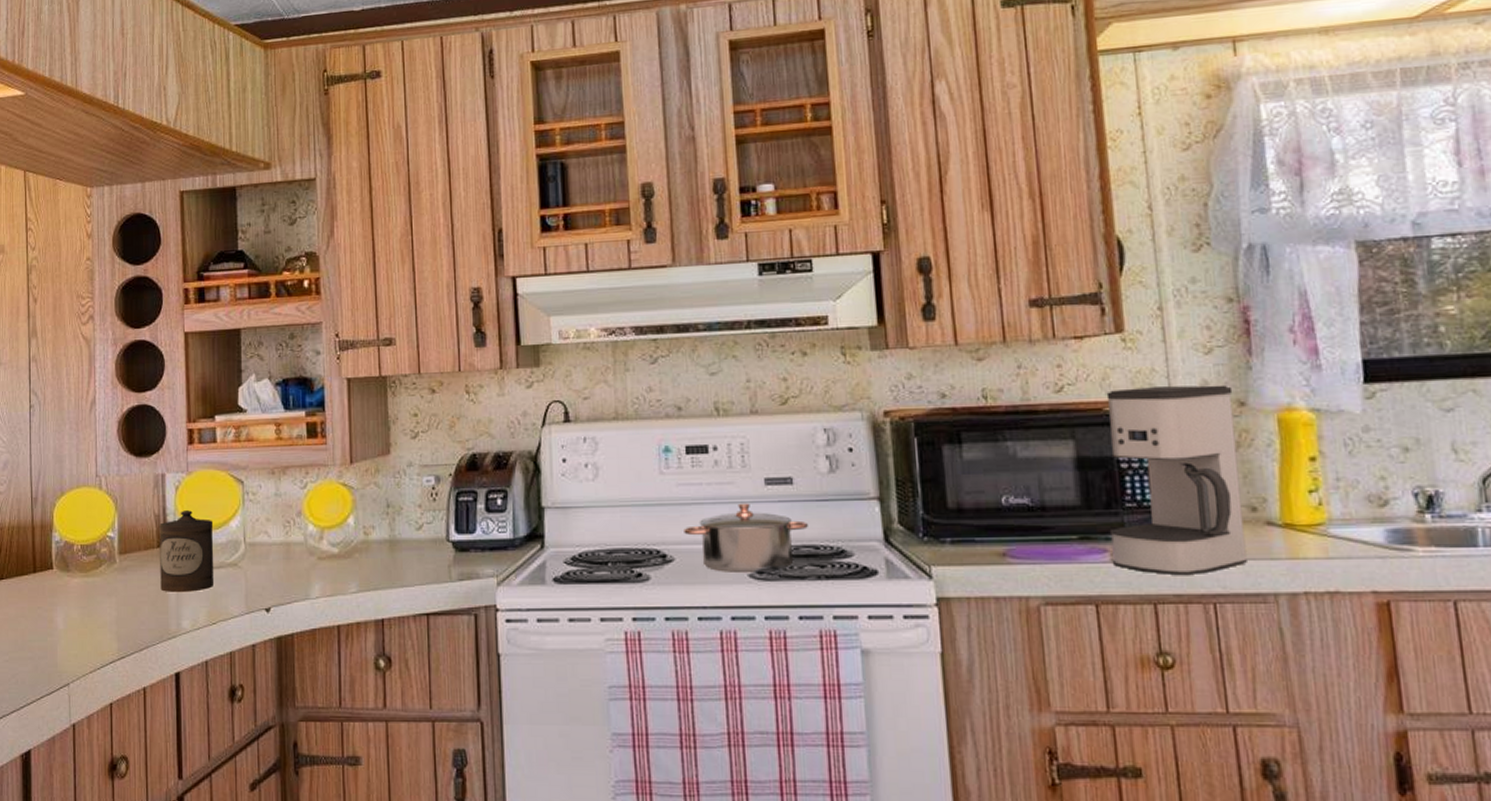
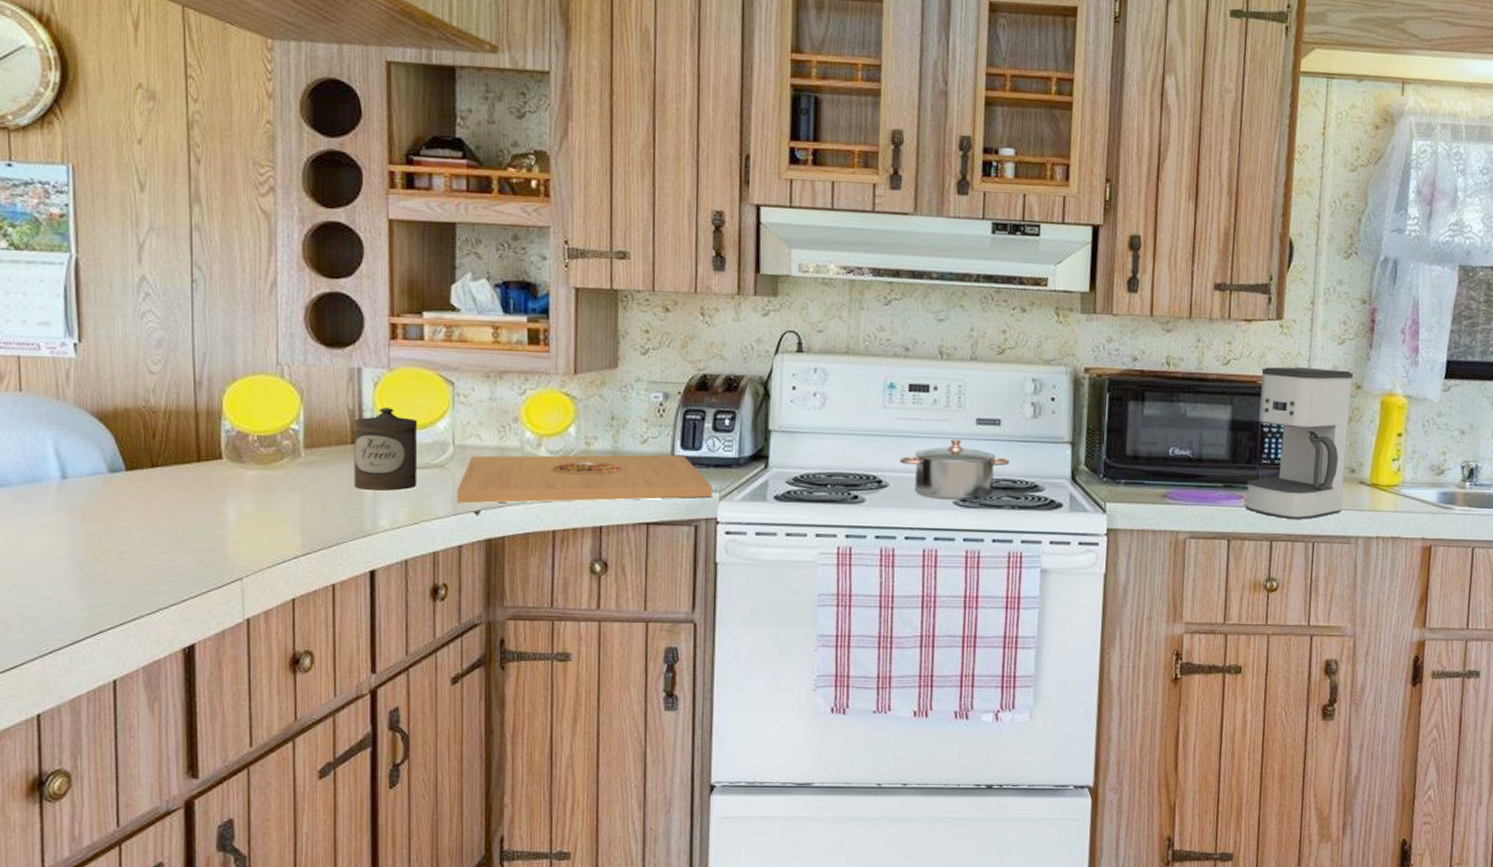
platter: none [249,540,490,601] -> present [456,454,712,504]

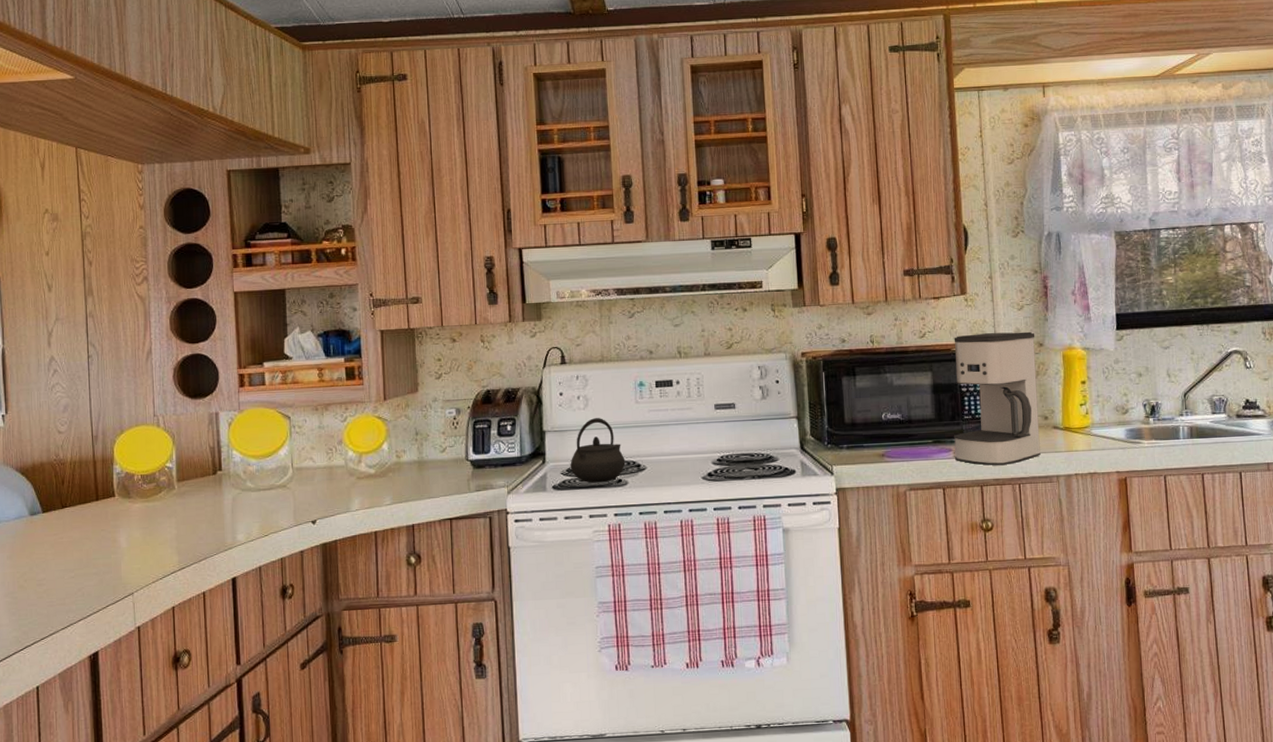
canister: present [354,408,418,492] -> none [214,442,266,512]
platter: present [456,454,712,504] -> none [297,459,501,516]
kettle: none [797,420,865,498] -> present [570,418,626,483]
cooking pot: present [900,439,1009,501] -> none [654,423,746,477]

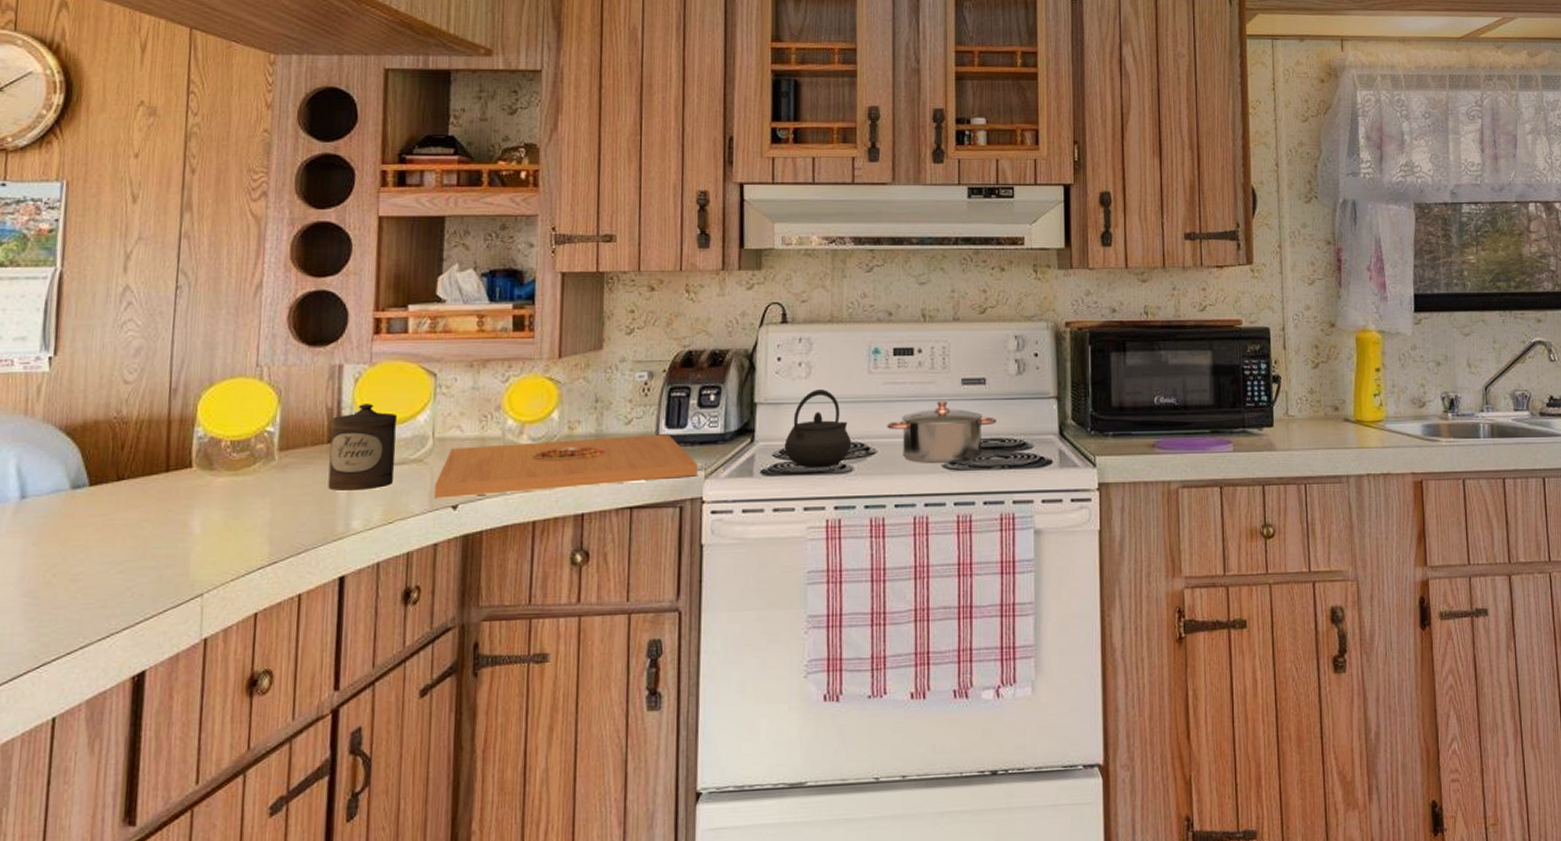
canister: none [214,442,266,512] -> present [328,404,398,492]
platter: none [297,459,501,516] -> present [434,434,698,499]
cooking pot: none [654,423,746,477] -> present [887,400,996,464]
coffee maker: present [953,331,1041,466] -> none [1233,308,1329,462]

